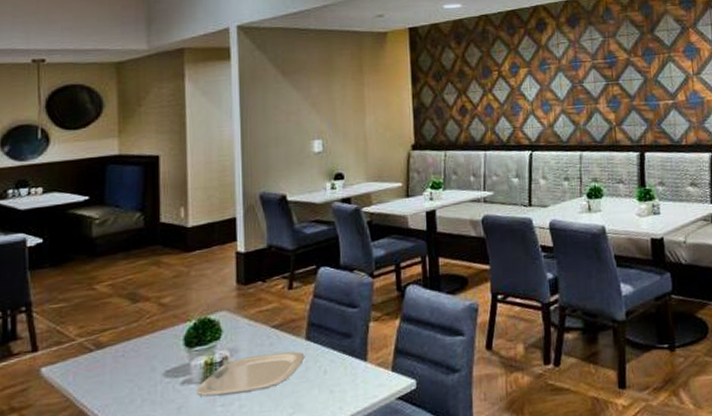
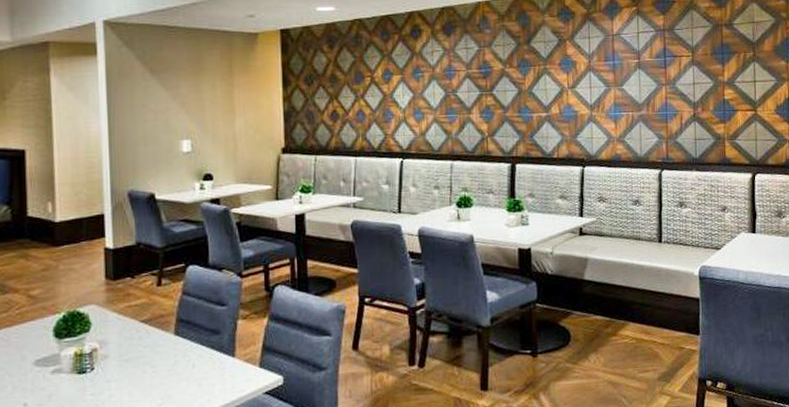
plate: present [196,351,305,397] -> none [66,346,174,386]

